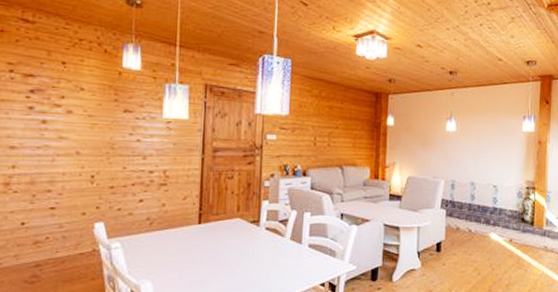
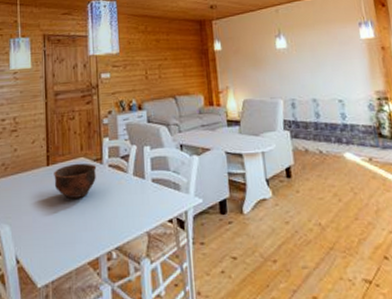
bowl: none [205,223,253,258] -> present [54,163,97,199]

